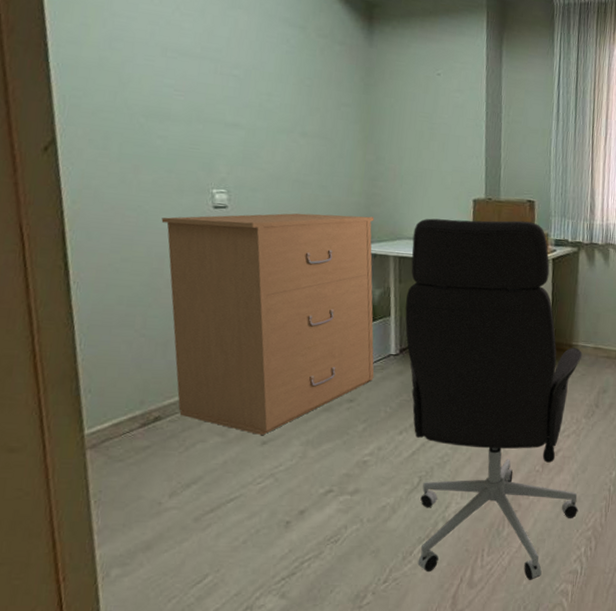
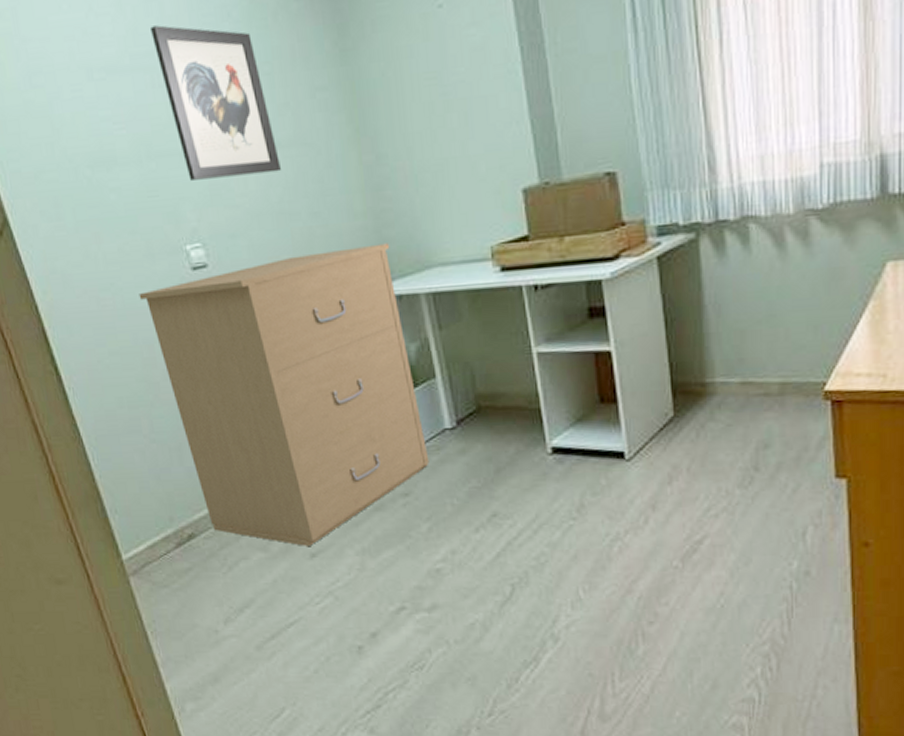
wall art: none [223,33,305,153] -> present [149,25,282,181]
office chair: present [405,218,583,580] -> none [445,205,745,711]

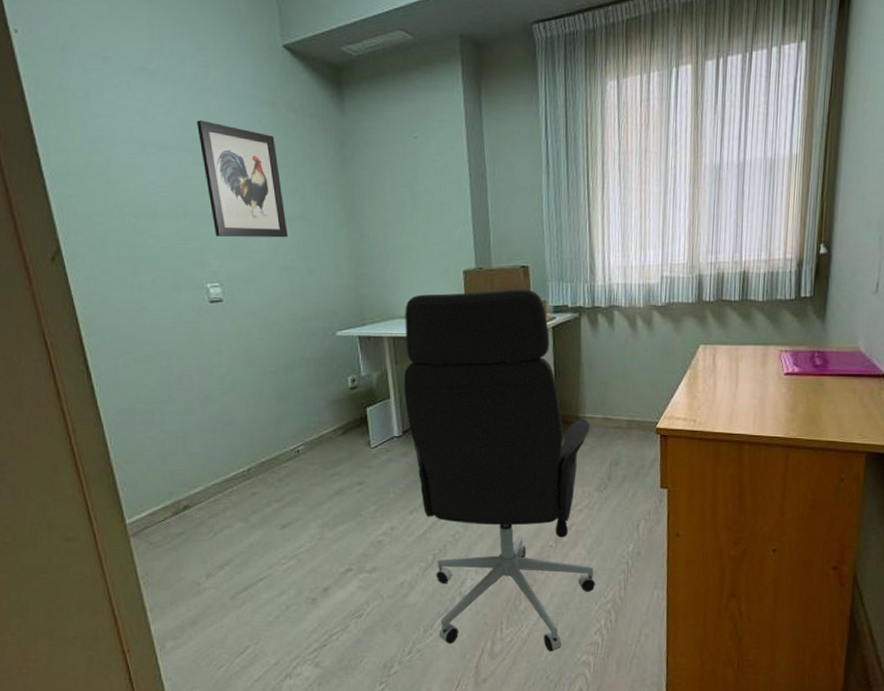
filing cabinet: present [139,243,430,547] -> none [164,298,380,520]
office chair: none [445,205,745,711] -> present [404,289,596,651]

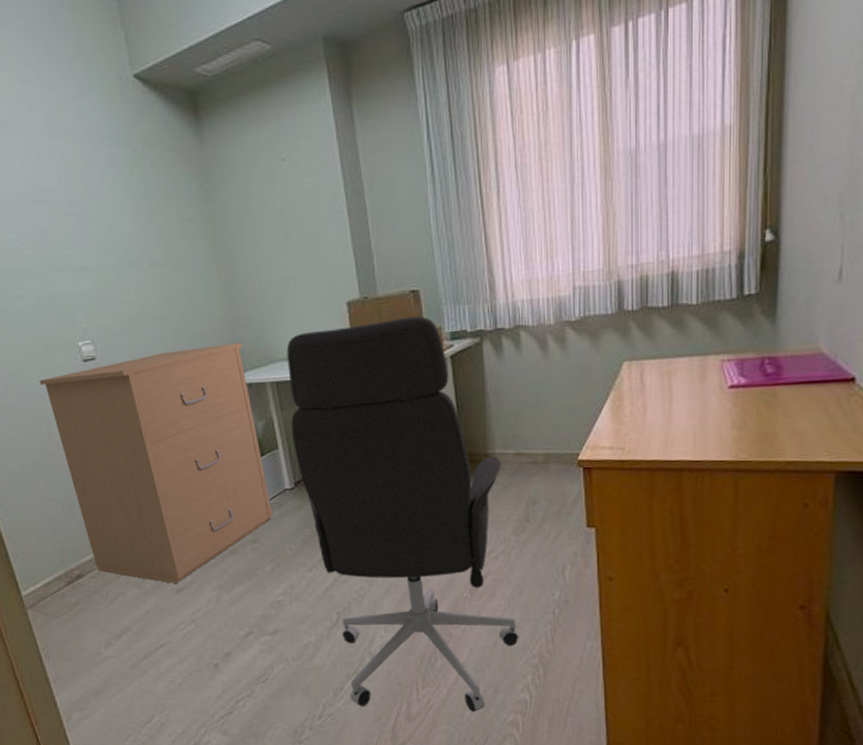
filing cabinet: none [164,298,380,520] -> present [39,342,273,584]
wall art: present [196,120,289,238] -> none [51,168,157,291]

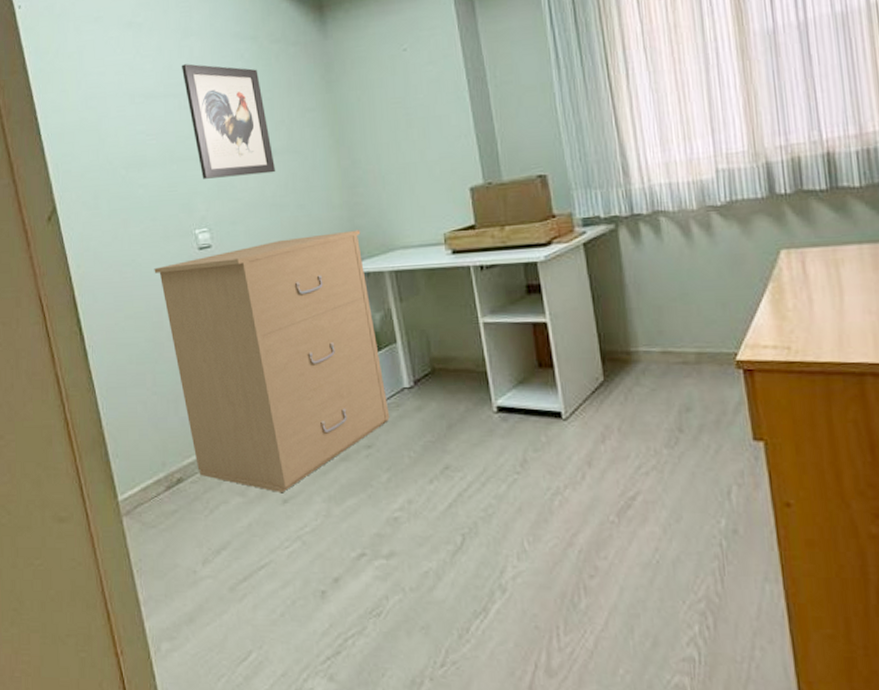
wall art: none [51,168,157,291] -> present [181,64,276,179]
office chair: present [286,316,519,712] -> none [406,201,680,669]

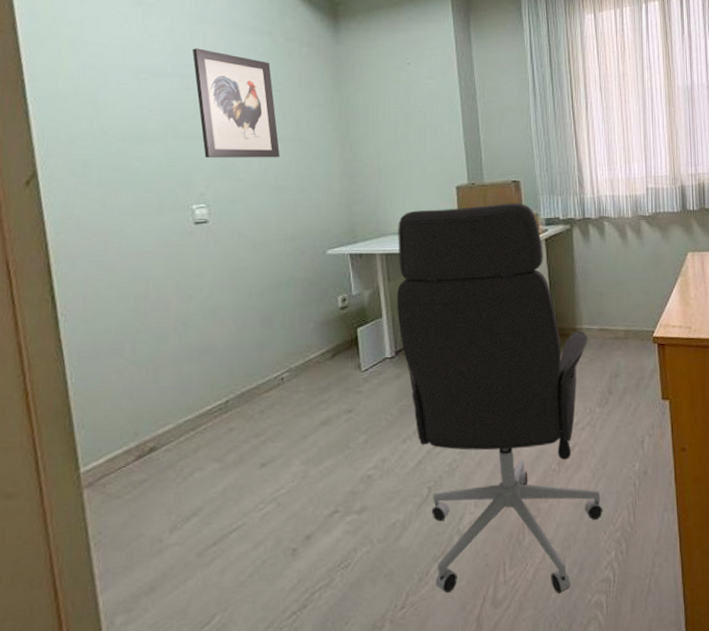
filing cabinet: present [154,230,390,494] -> none [144,215,371,458]
office chair: none [406,201,680,669] -> present [397,203,603,594]

